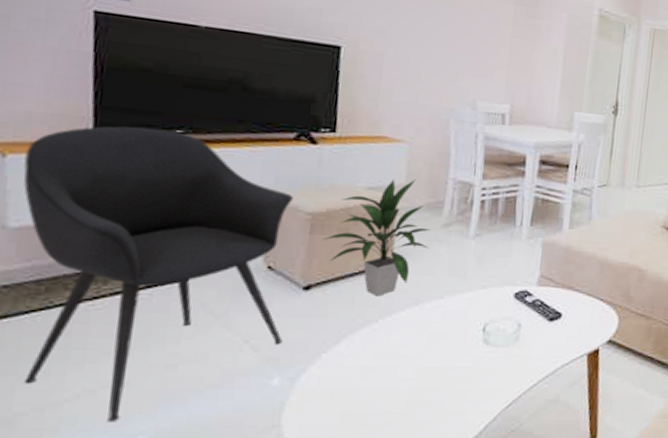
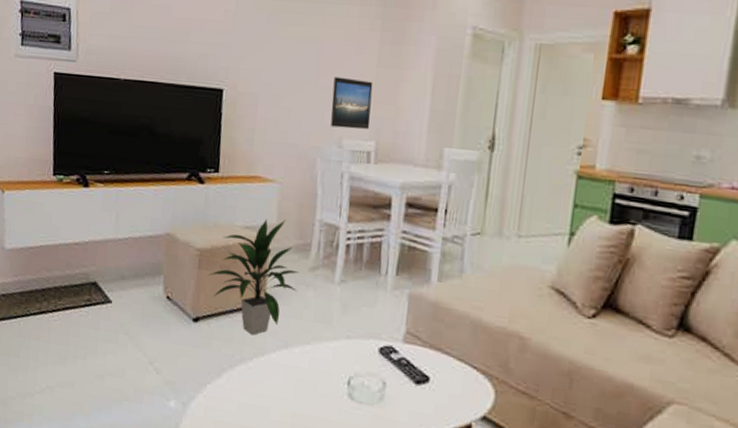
armchair: present [23,126,293,421] -> none [13,168,186,416]
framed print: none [464,42,508,93] -> present [330,76,373,130]

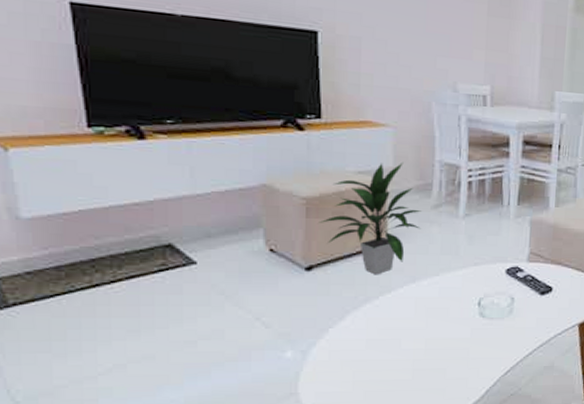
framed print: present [330,76,373,130] -> none [443,23,485,75]

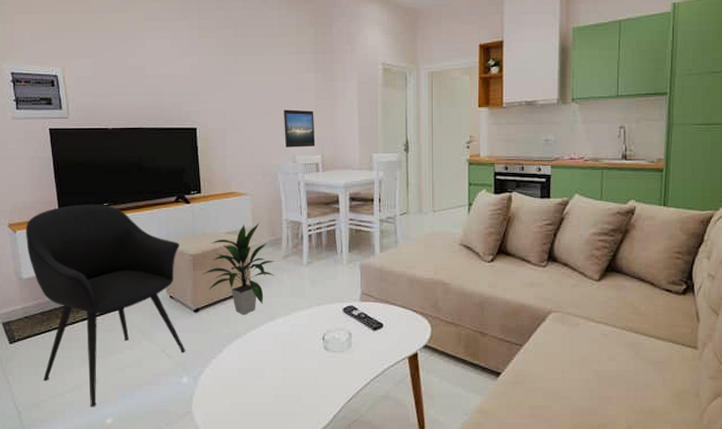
armchair: none [26,118,291,392] -> present [26,204,186,407]
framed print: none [443,23,485,75] -> present [284,109,316,148]

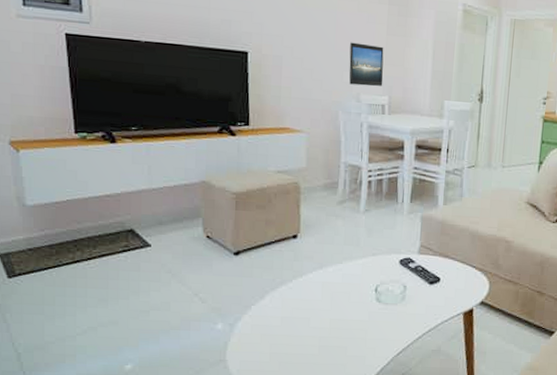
armchair: present [26,204,186,407] -> none [32,125,222,351]
indoor plant: present [202,222,275,315] -> none [245,163,329,261]

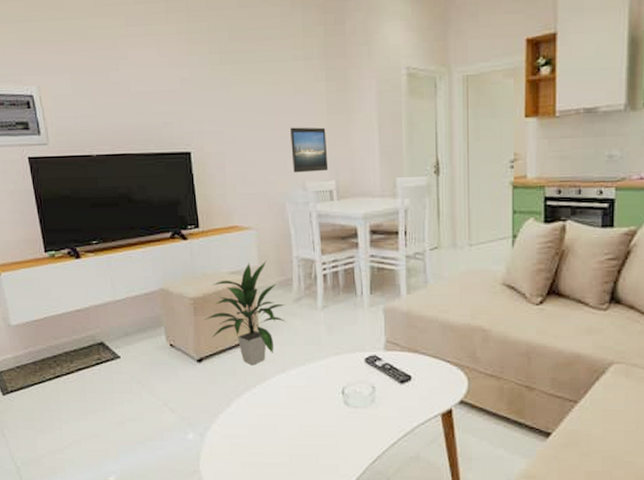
indoor plant: none [245,163,329,261] -> present [204,260,286,366]

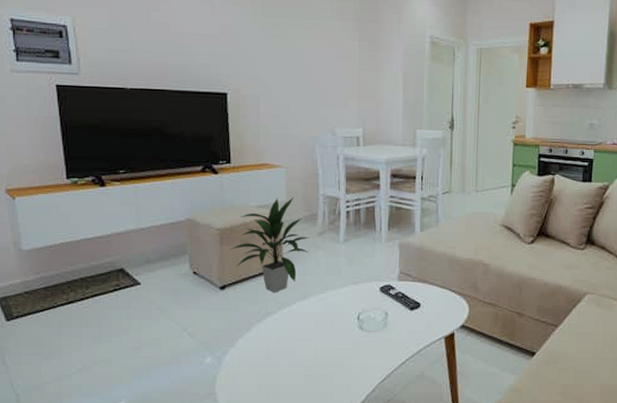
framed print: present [290,127,329,173] -> none [324,78,357,120]

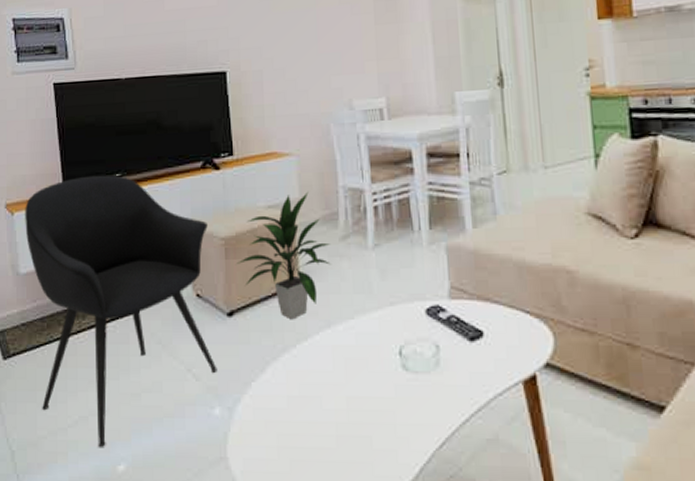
armchair: none [27,170,210,388] -> present [25,175,217,447]

